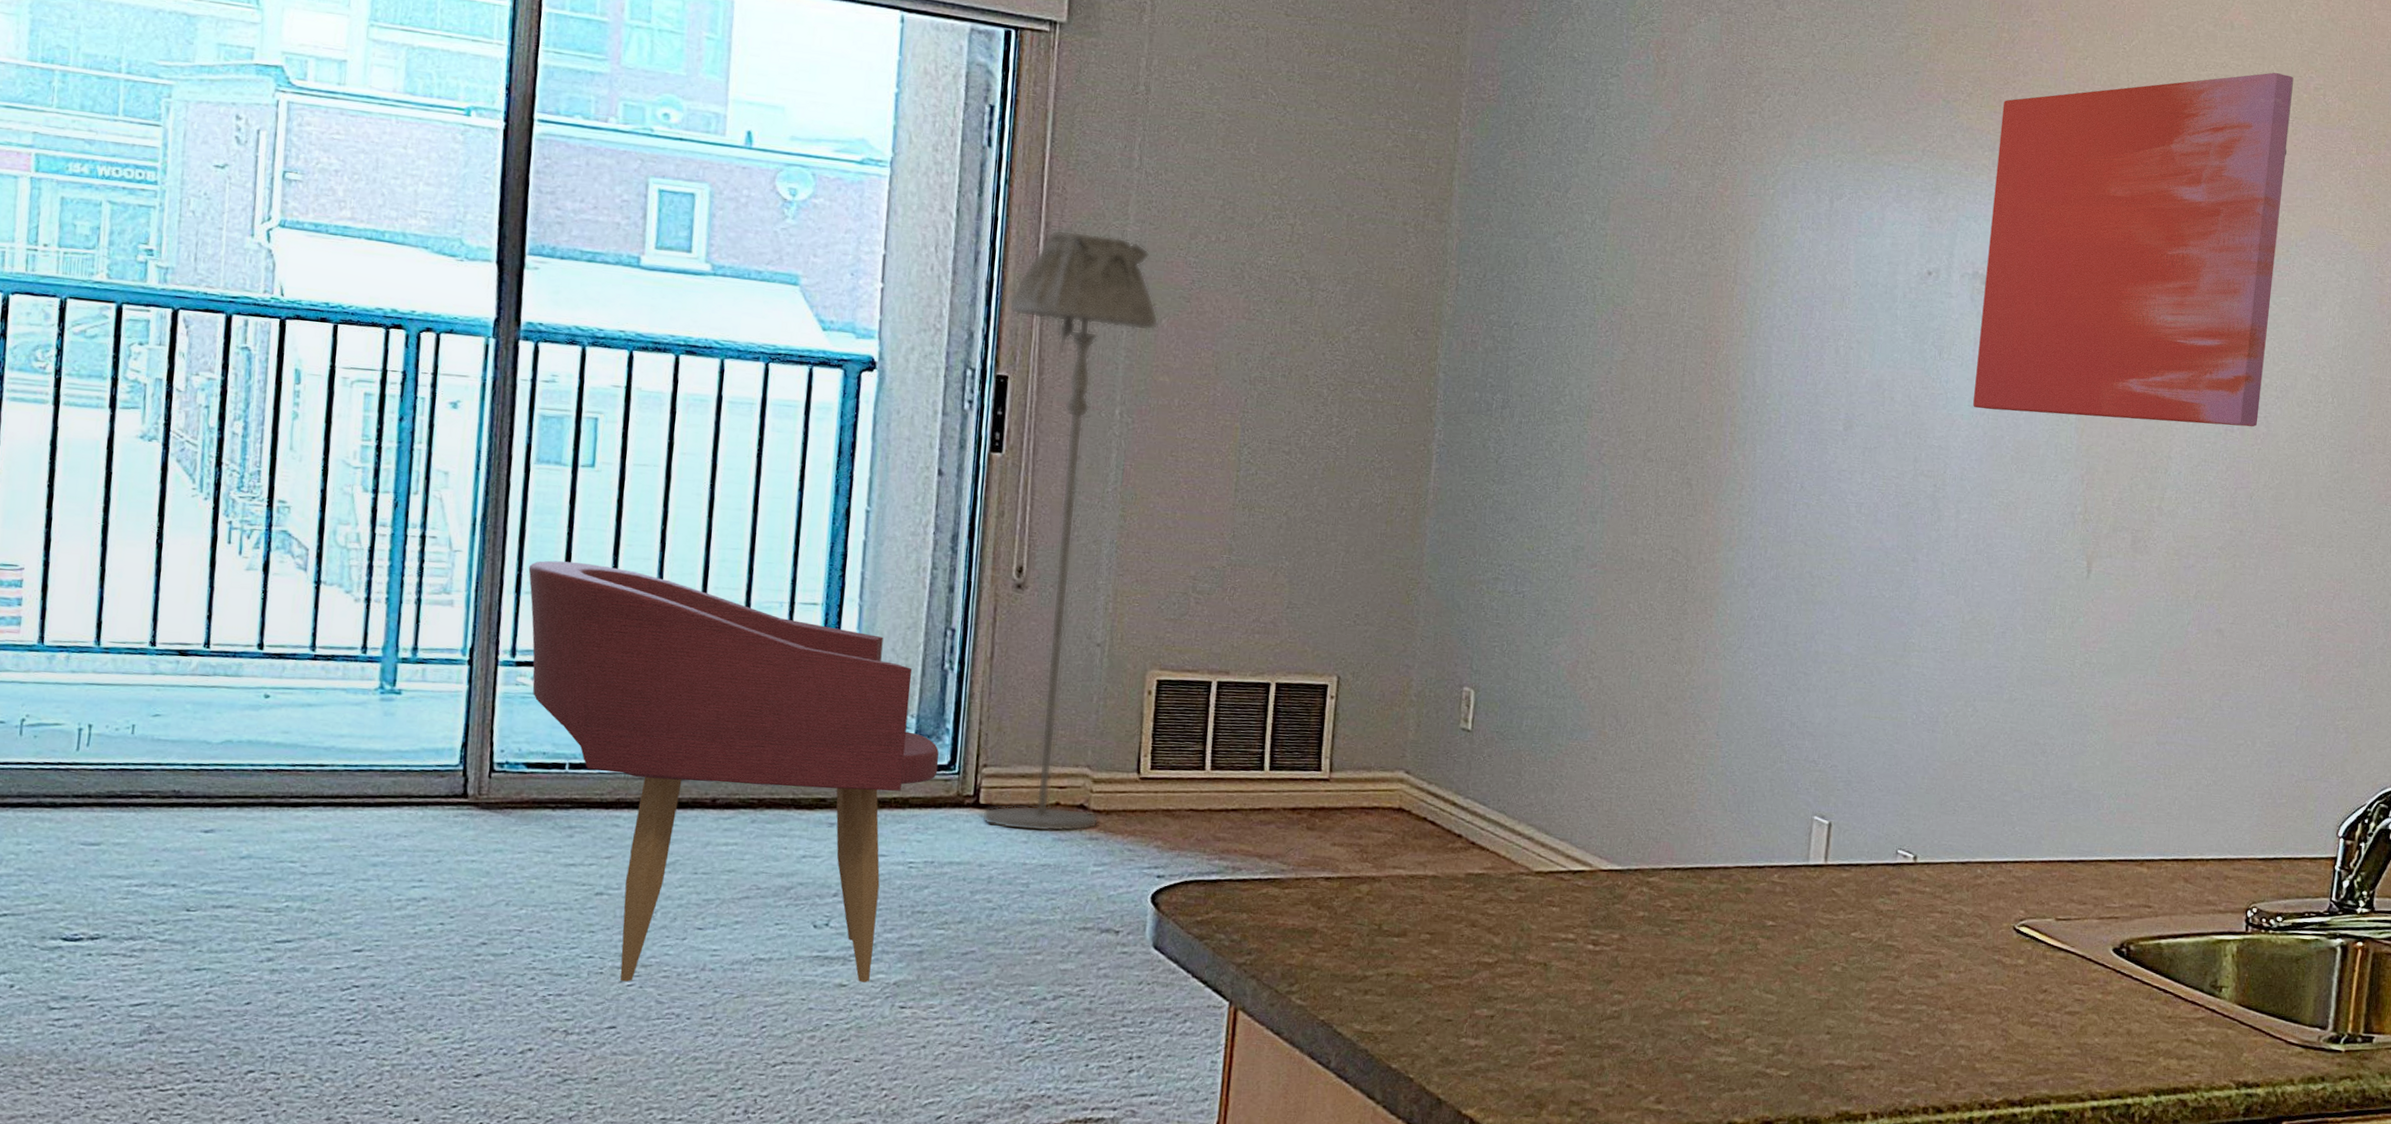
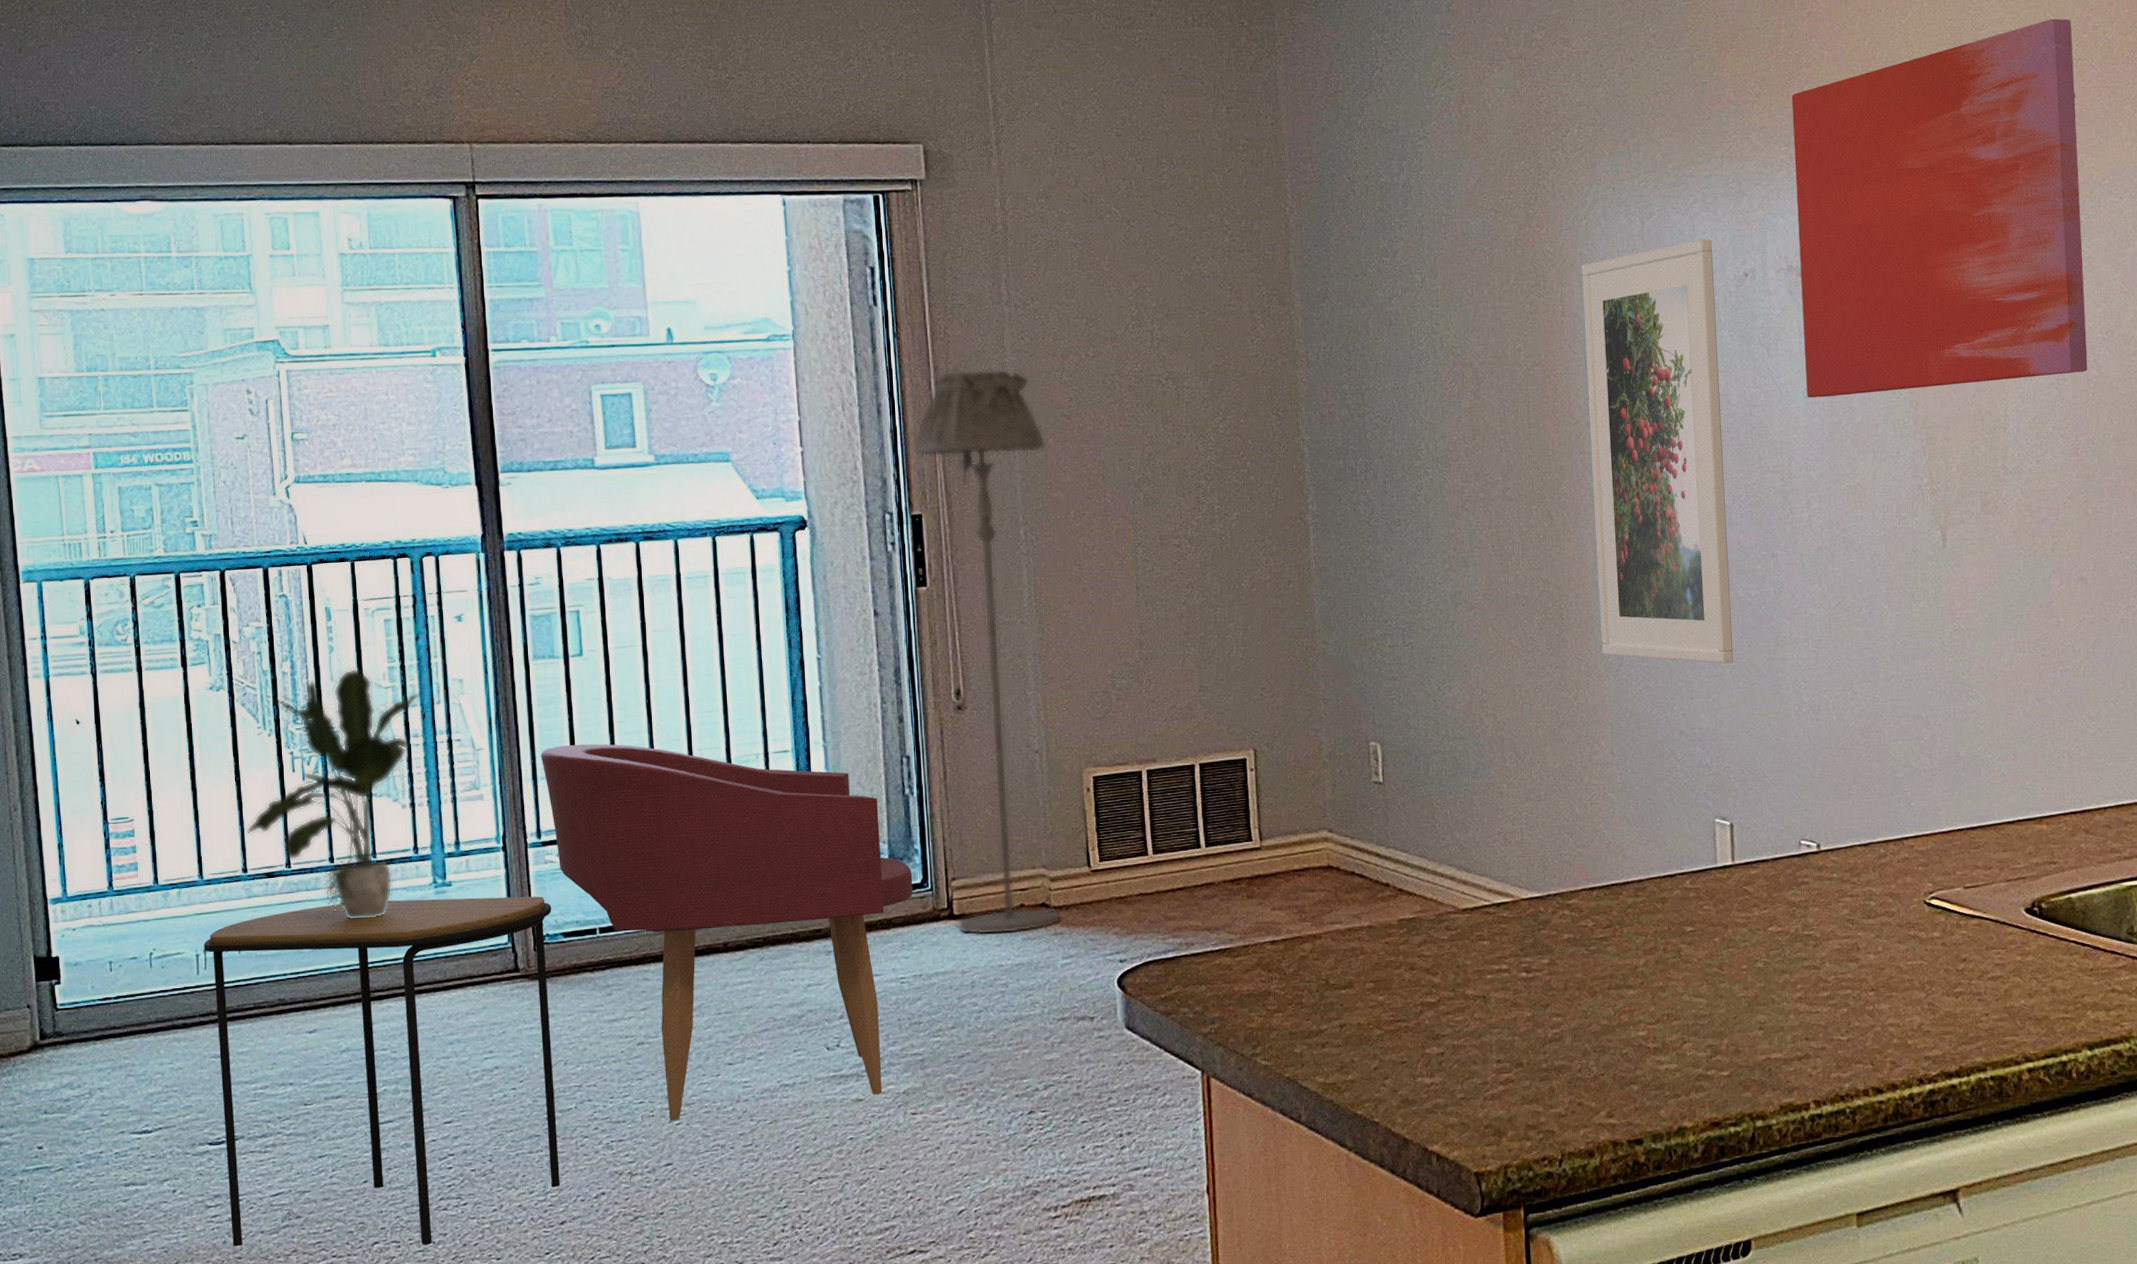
side table: none [75,694,517,1082] -> present [204,896,560,1247]
potted plant: none [162,440,398,716] -> present [246,668,422,919]
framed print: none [1722,229,1900,662] -> present [1581,239,1733,664]

